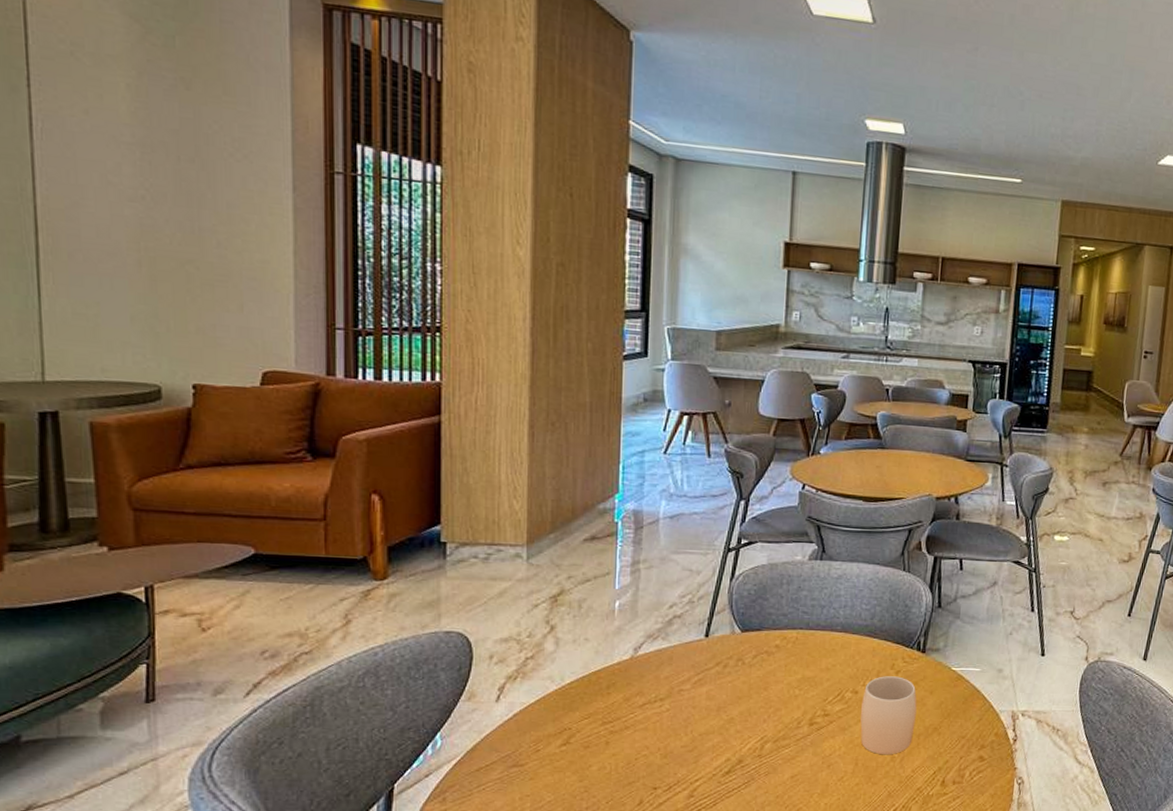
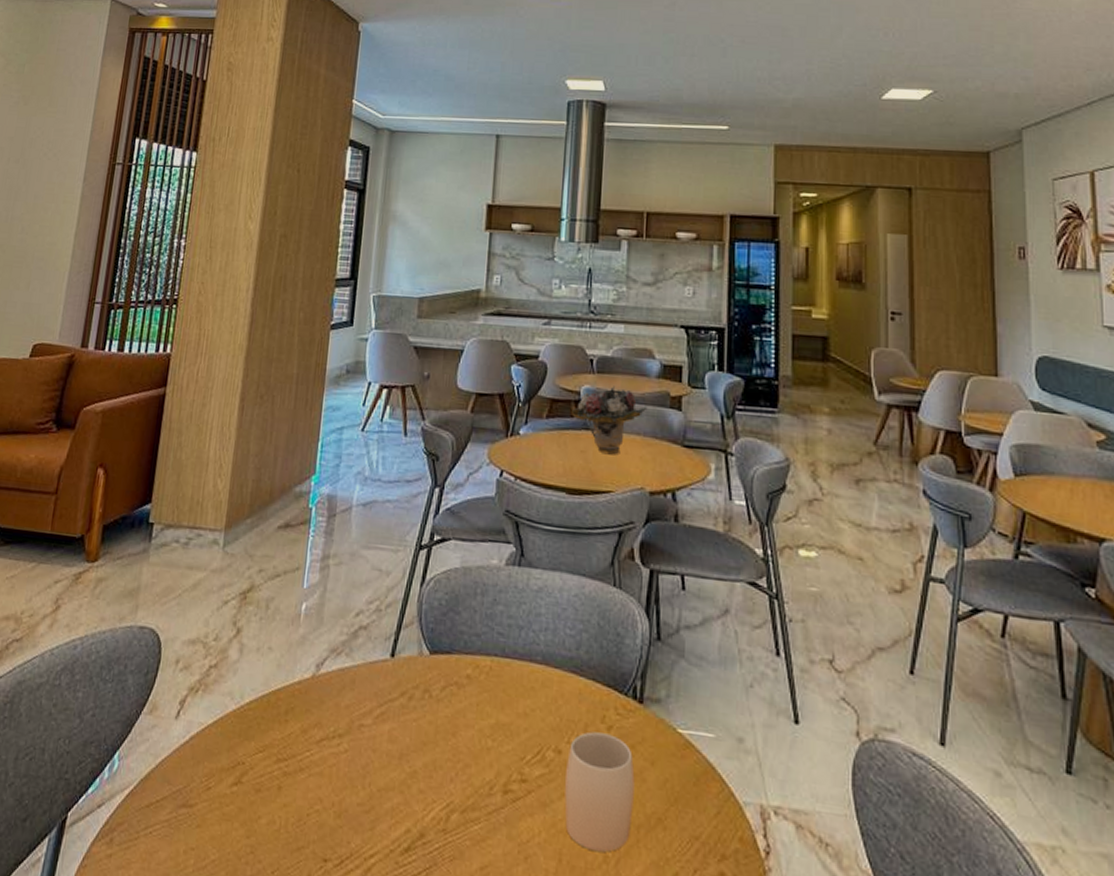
flower arrangement: none [868,412,937,469] -> present [572,386,648,455]

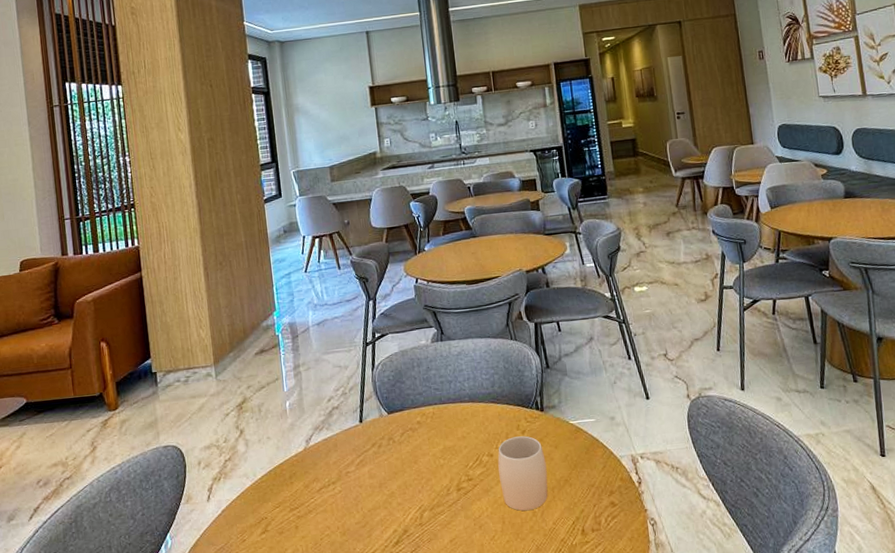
flower arrangement: present [572,386,648,455] -> none [461,203,515,252]

